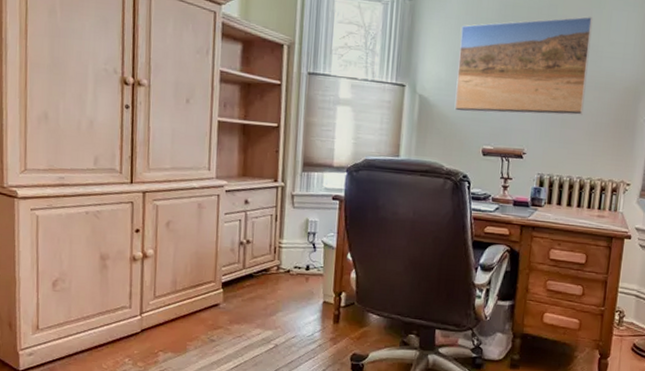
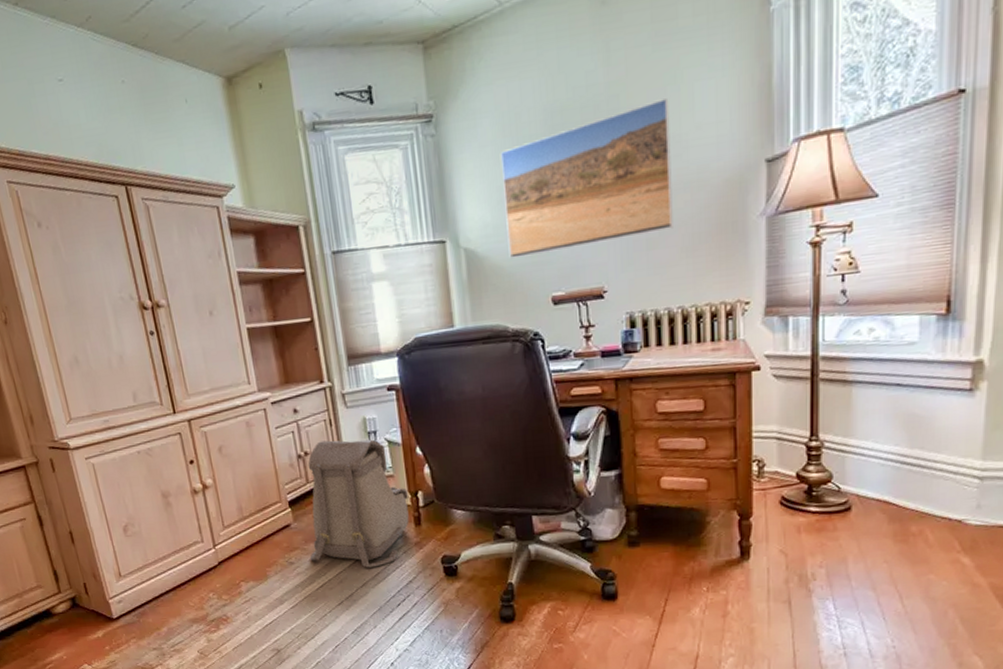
backpack: none [231,233,333,356] -> present [308,439,409,568]

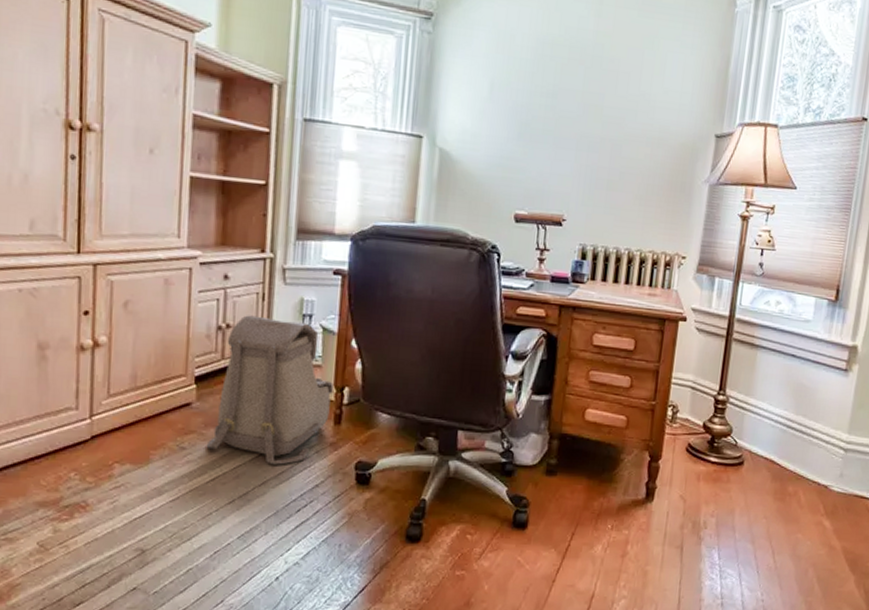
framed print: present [500,99,673,258] -> none [481,59,645,176]

